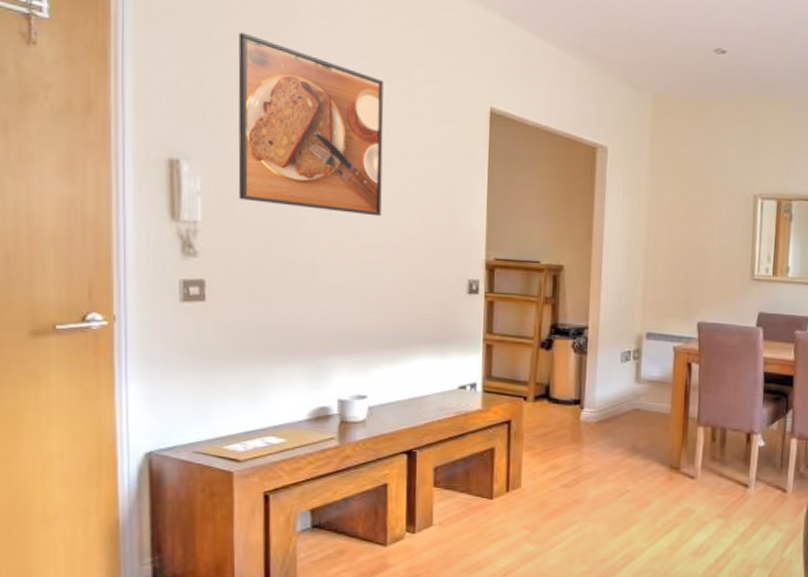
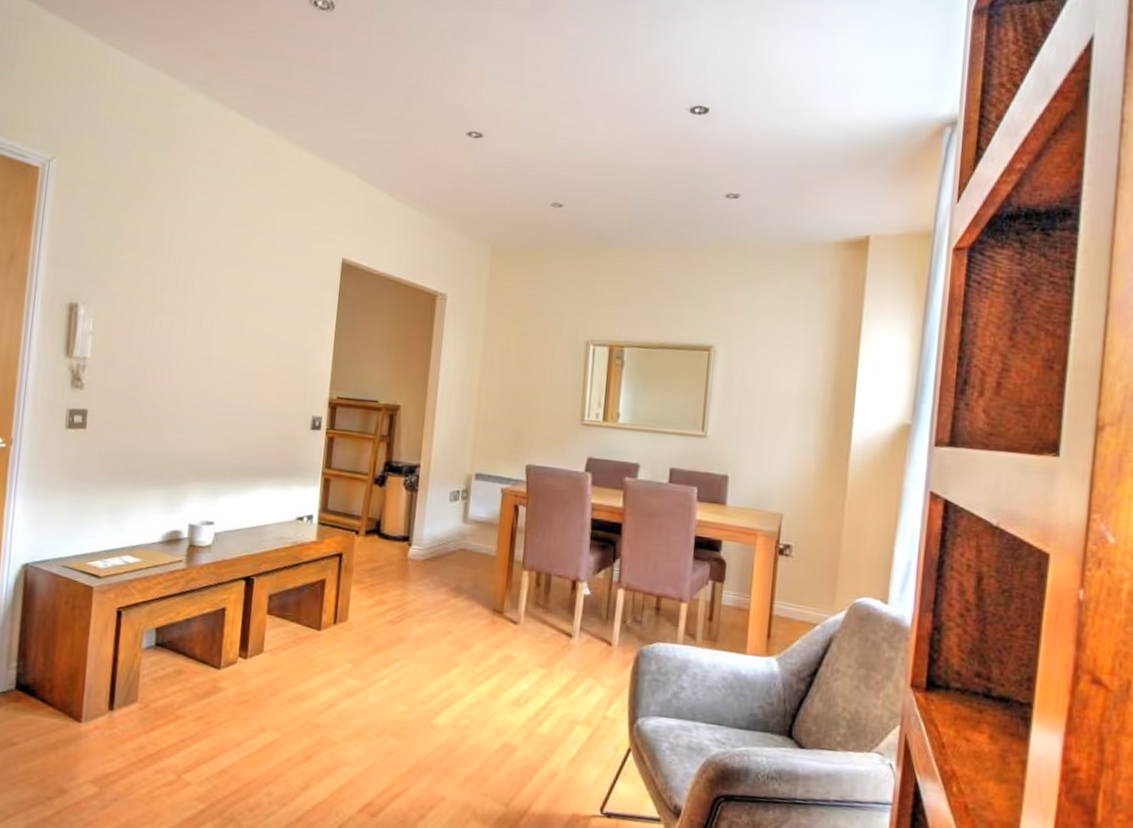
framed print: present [238,33,384,217] -> none [122,196,252,356]

